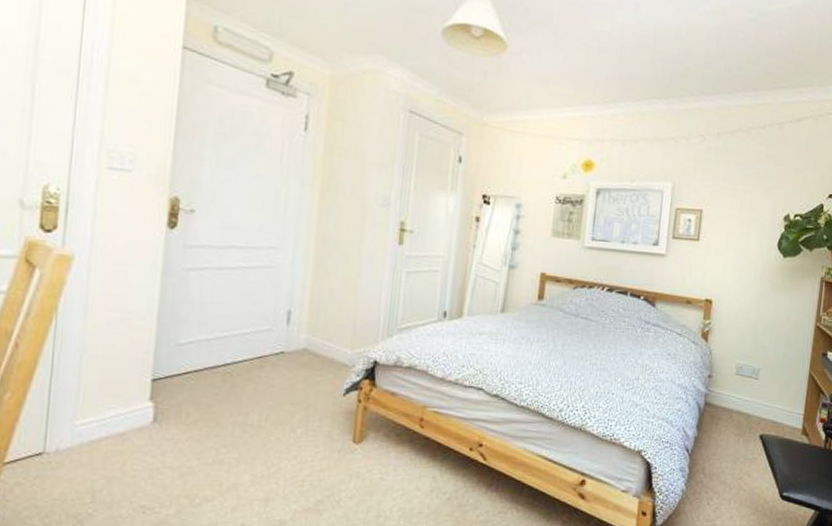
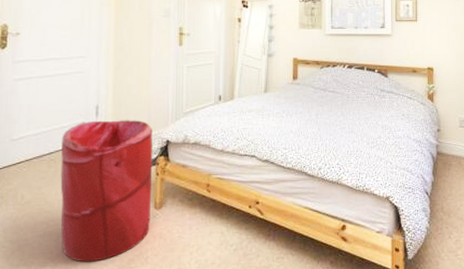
laundry hamper: none [234,329,357,500] -> present [60,120,153,262]

